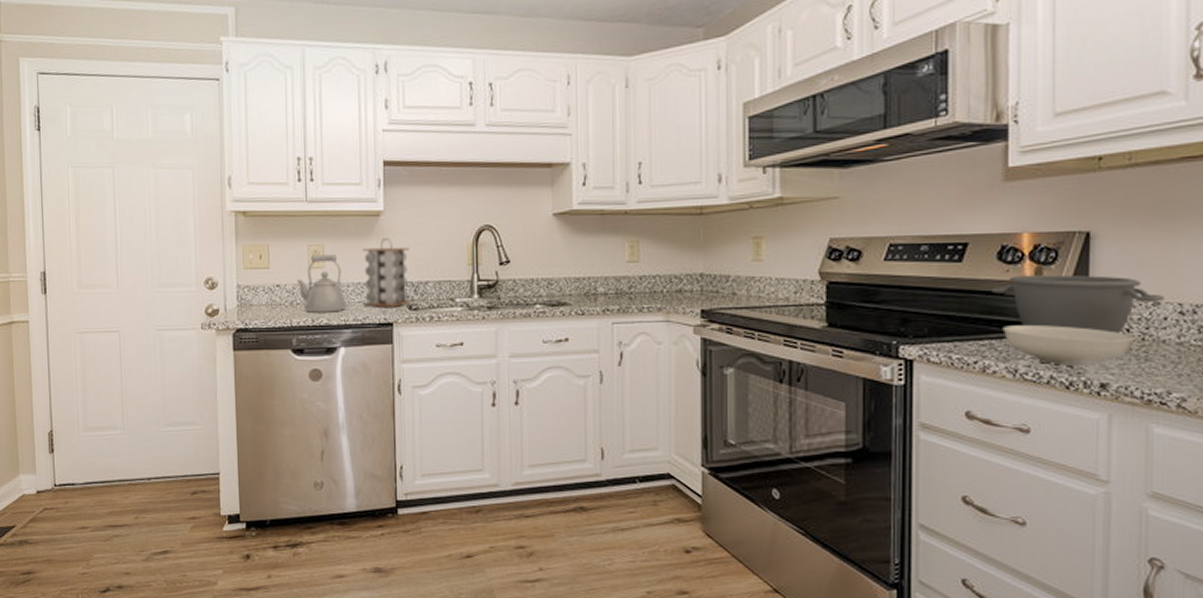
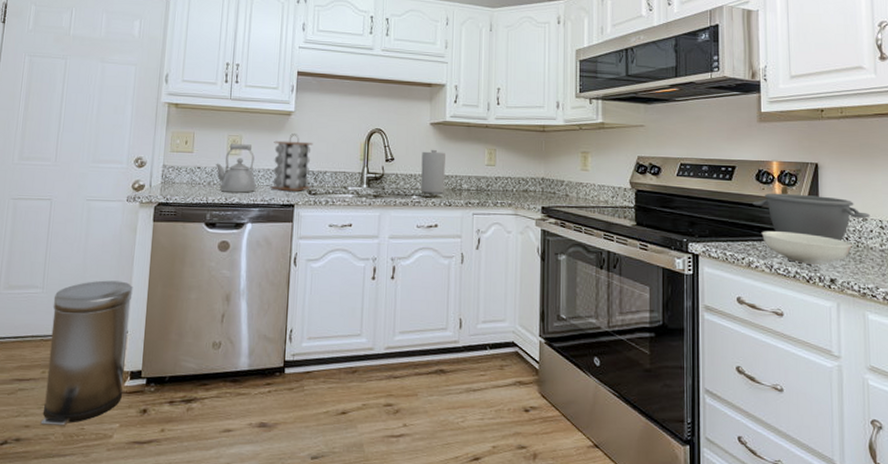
pedal bin: none [136,418,222,574] -> present [40,280,133,427]
paper towel holder: none [544,246,575,300] -> present [420,149,445,193]

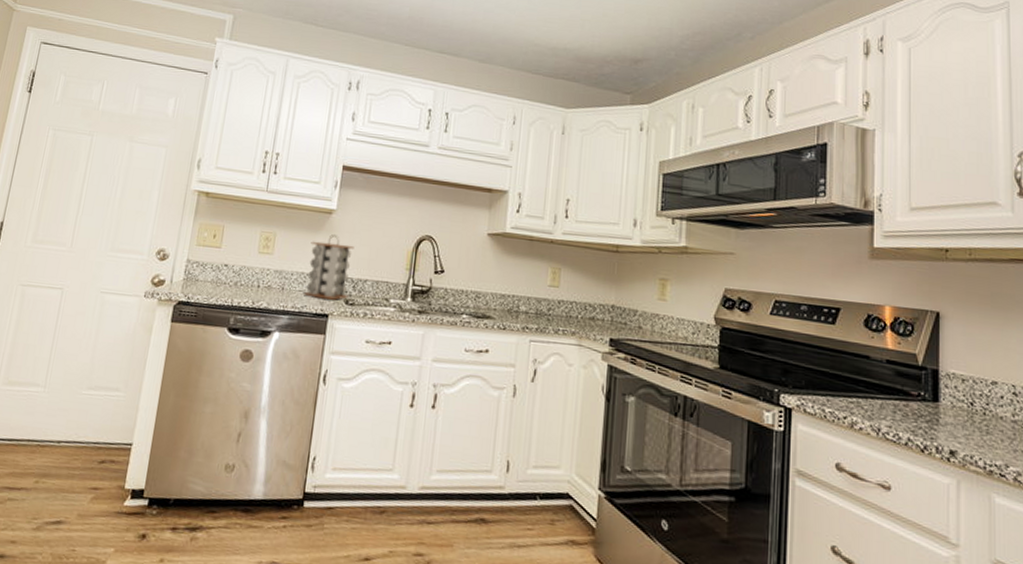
pedal bin: present [40,280,133,427] -> none [28,383,143,546]
kettle: present [216,144,256,194] -> none [244,241,288,298]
paper towel holder: present [420,149,445,193] -> none [472,263,503,315]
cooking pot: present [753,185,870,241] -> none [859,335,1001,406]
bowl: present [761,231,852,266] -> none [868,387,978,434]

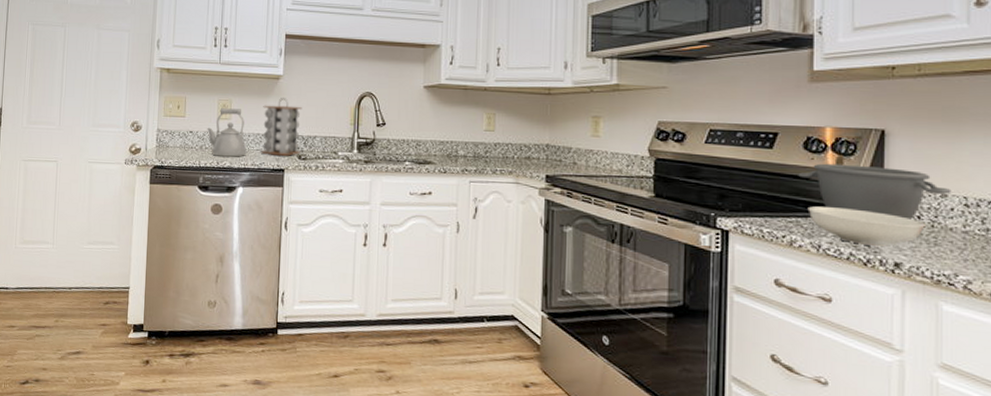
kettle: none [244,241,288,298] -> present [207,108,247,158]
cooking pot: none [859,335,1001,406] -> present [798,155,952,220]
bowl: none [868,387,978,434] -> present [807,206,925,248]

